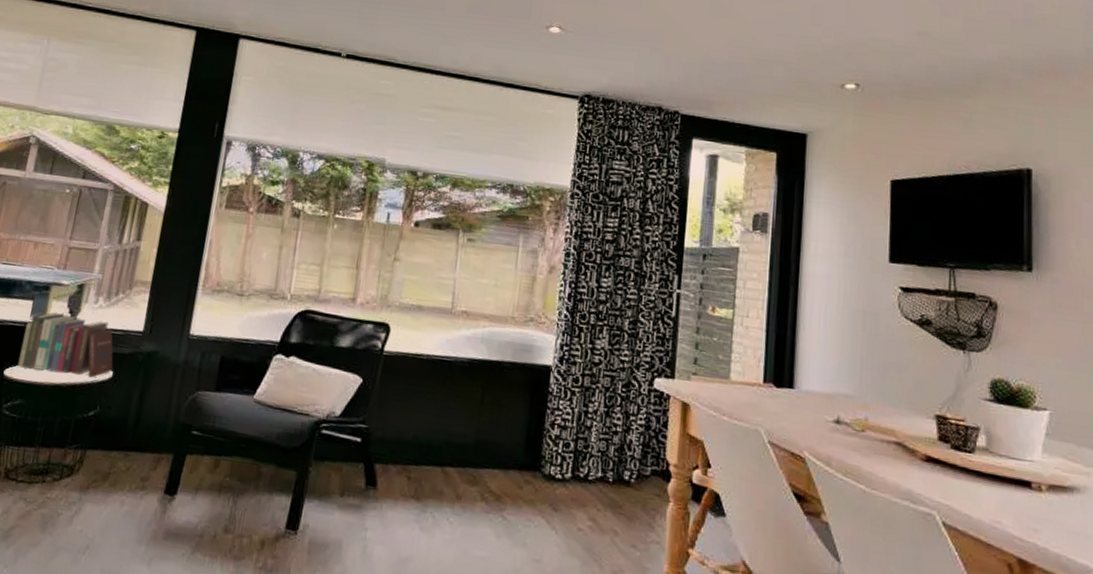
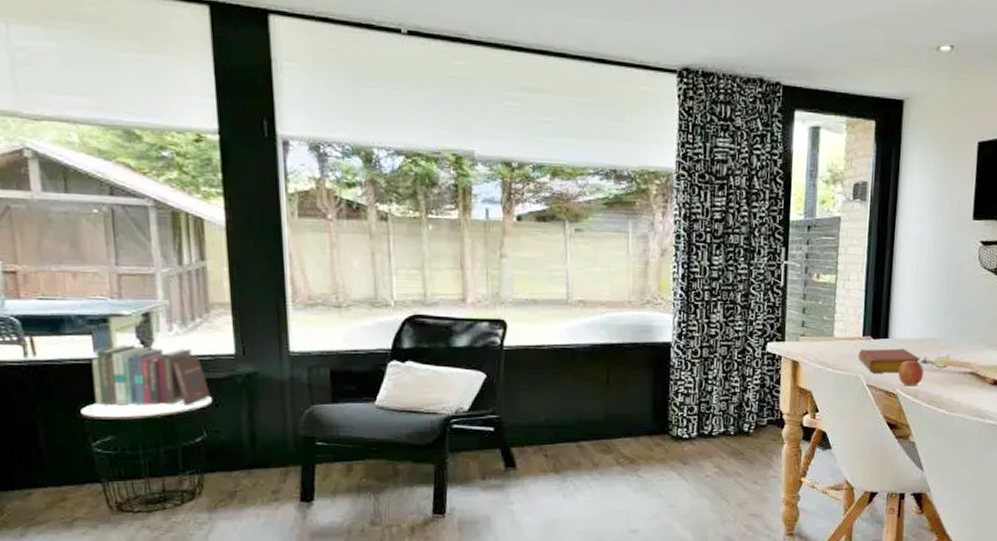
book: none [758,397,833,432] -> present [858,348,920,373]
fruit: none [806,417,837,451] -> present [898,360,923,386]

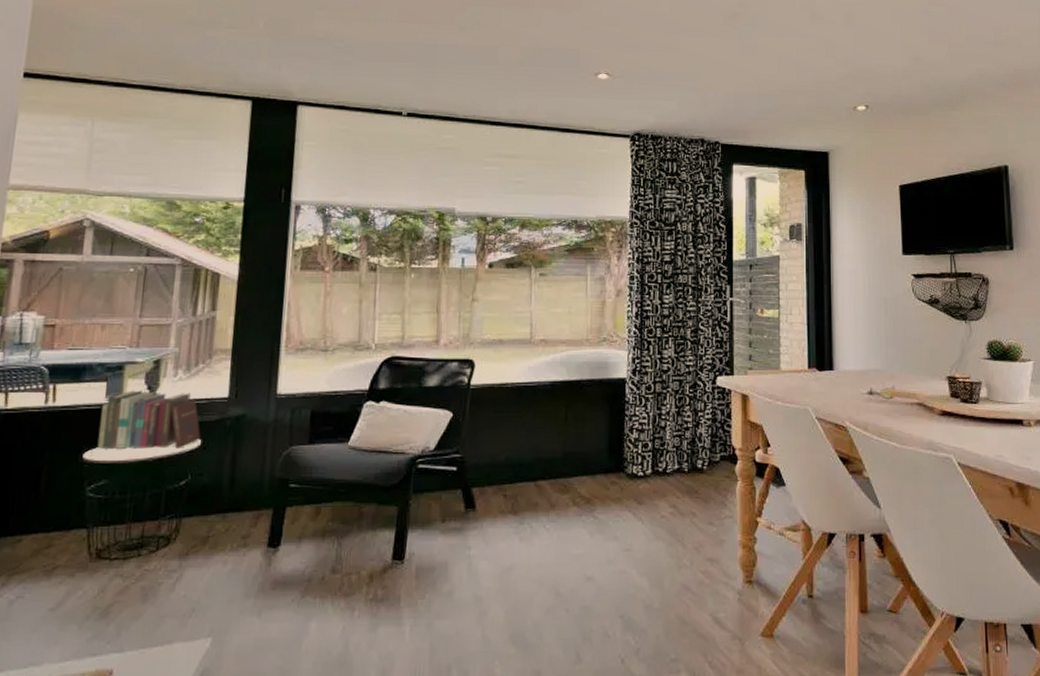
book: present [858,348,920,373] -> none [806,380,866,405]
fruit: present [898,360,923,386] -> none [846,392,871,418]

